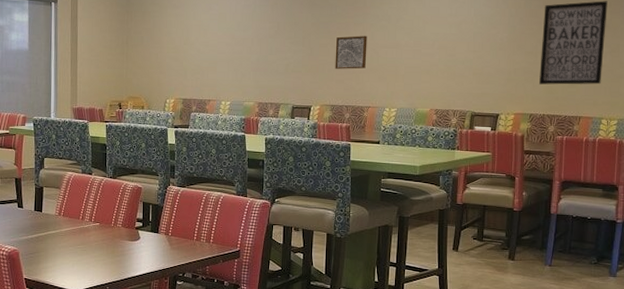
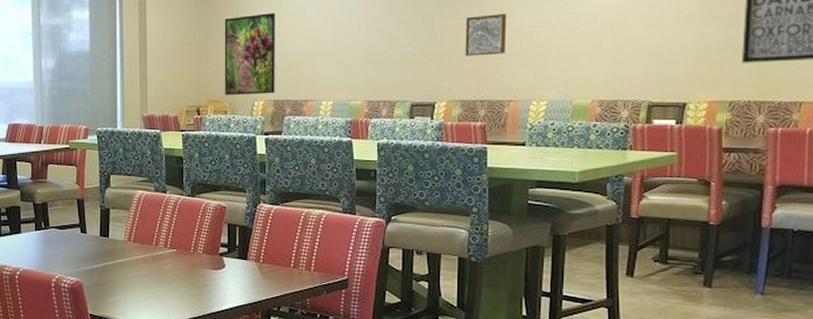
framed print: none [142,25,185,93] -> present [224,13,275,95]

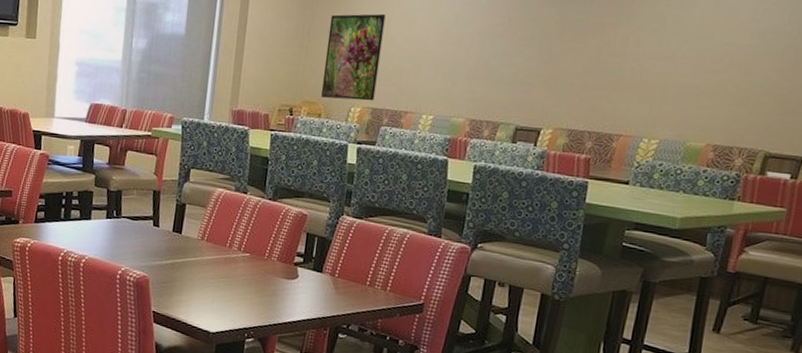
wall art: present [465,14,507,56] -> none [580,40,631,85]

